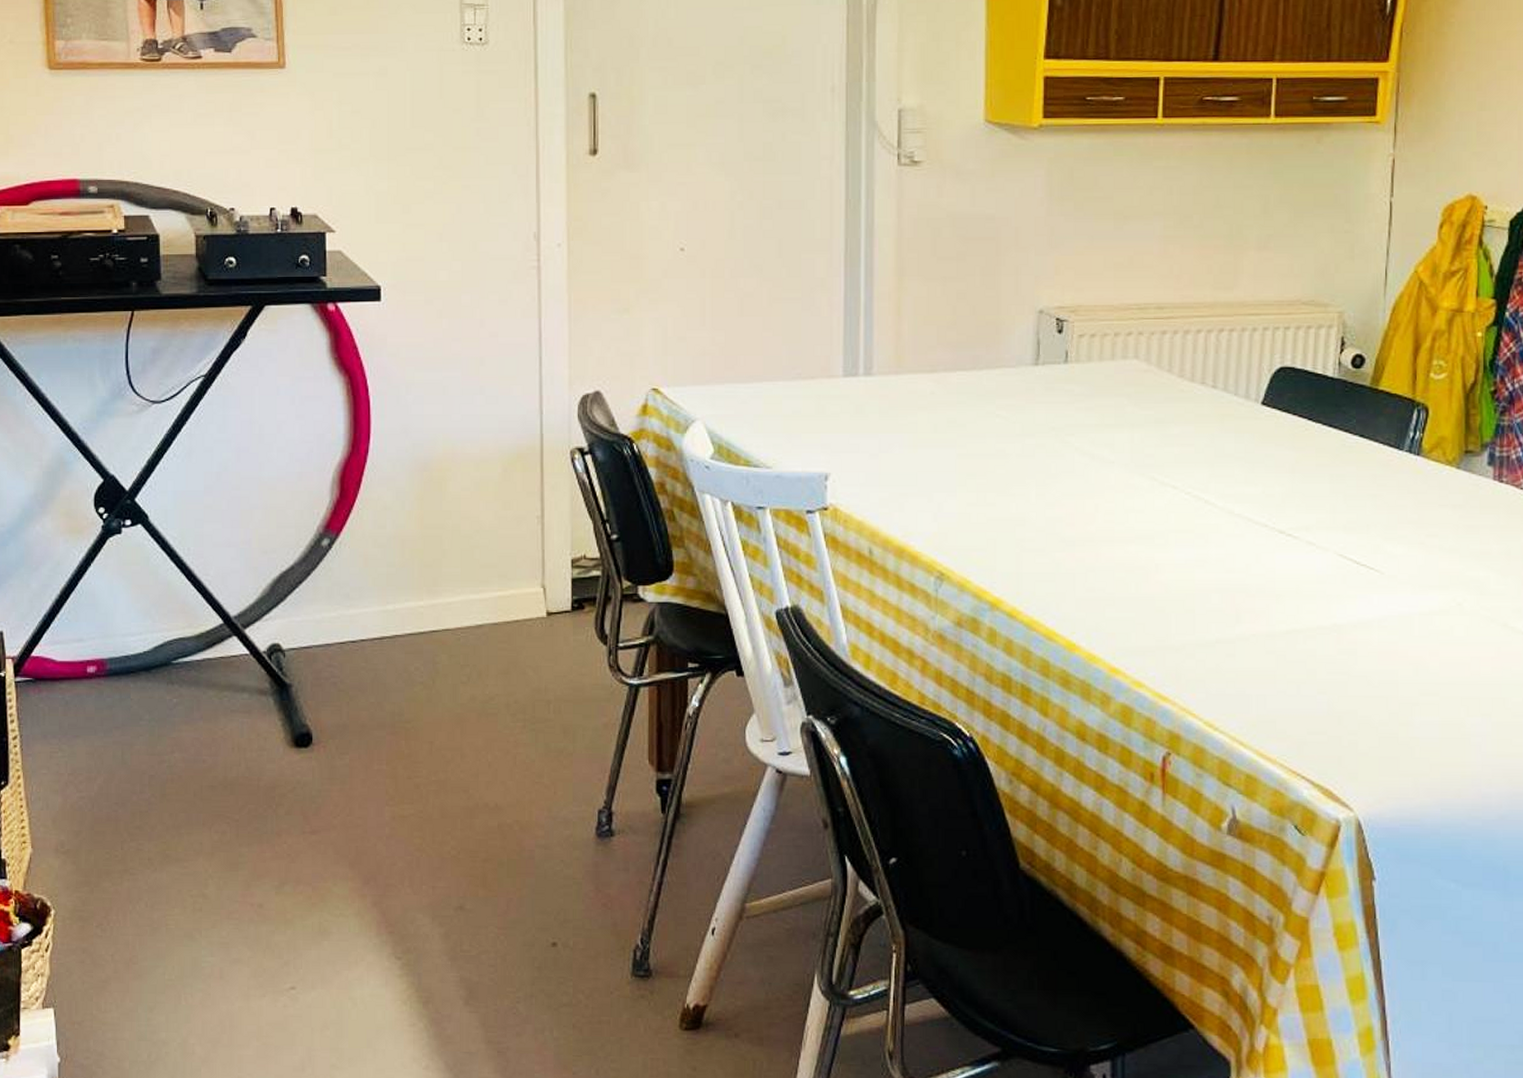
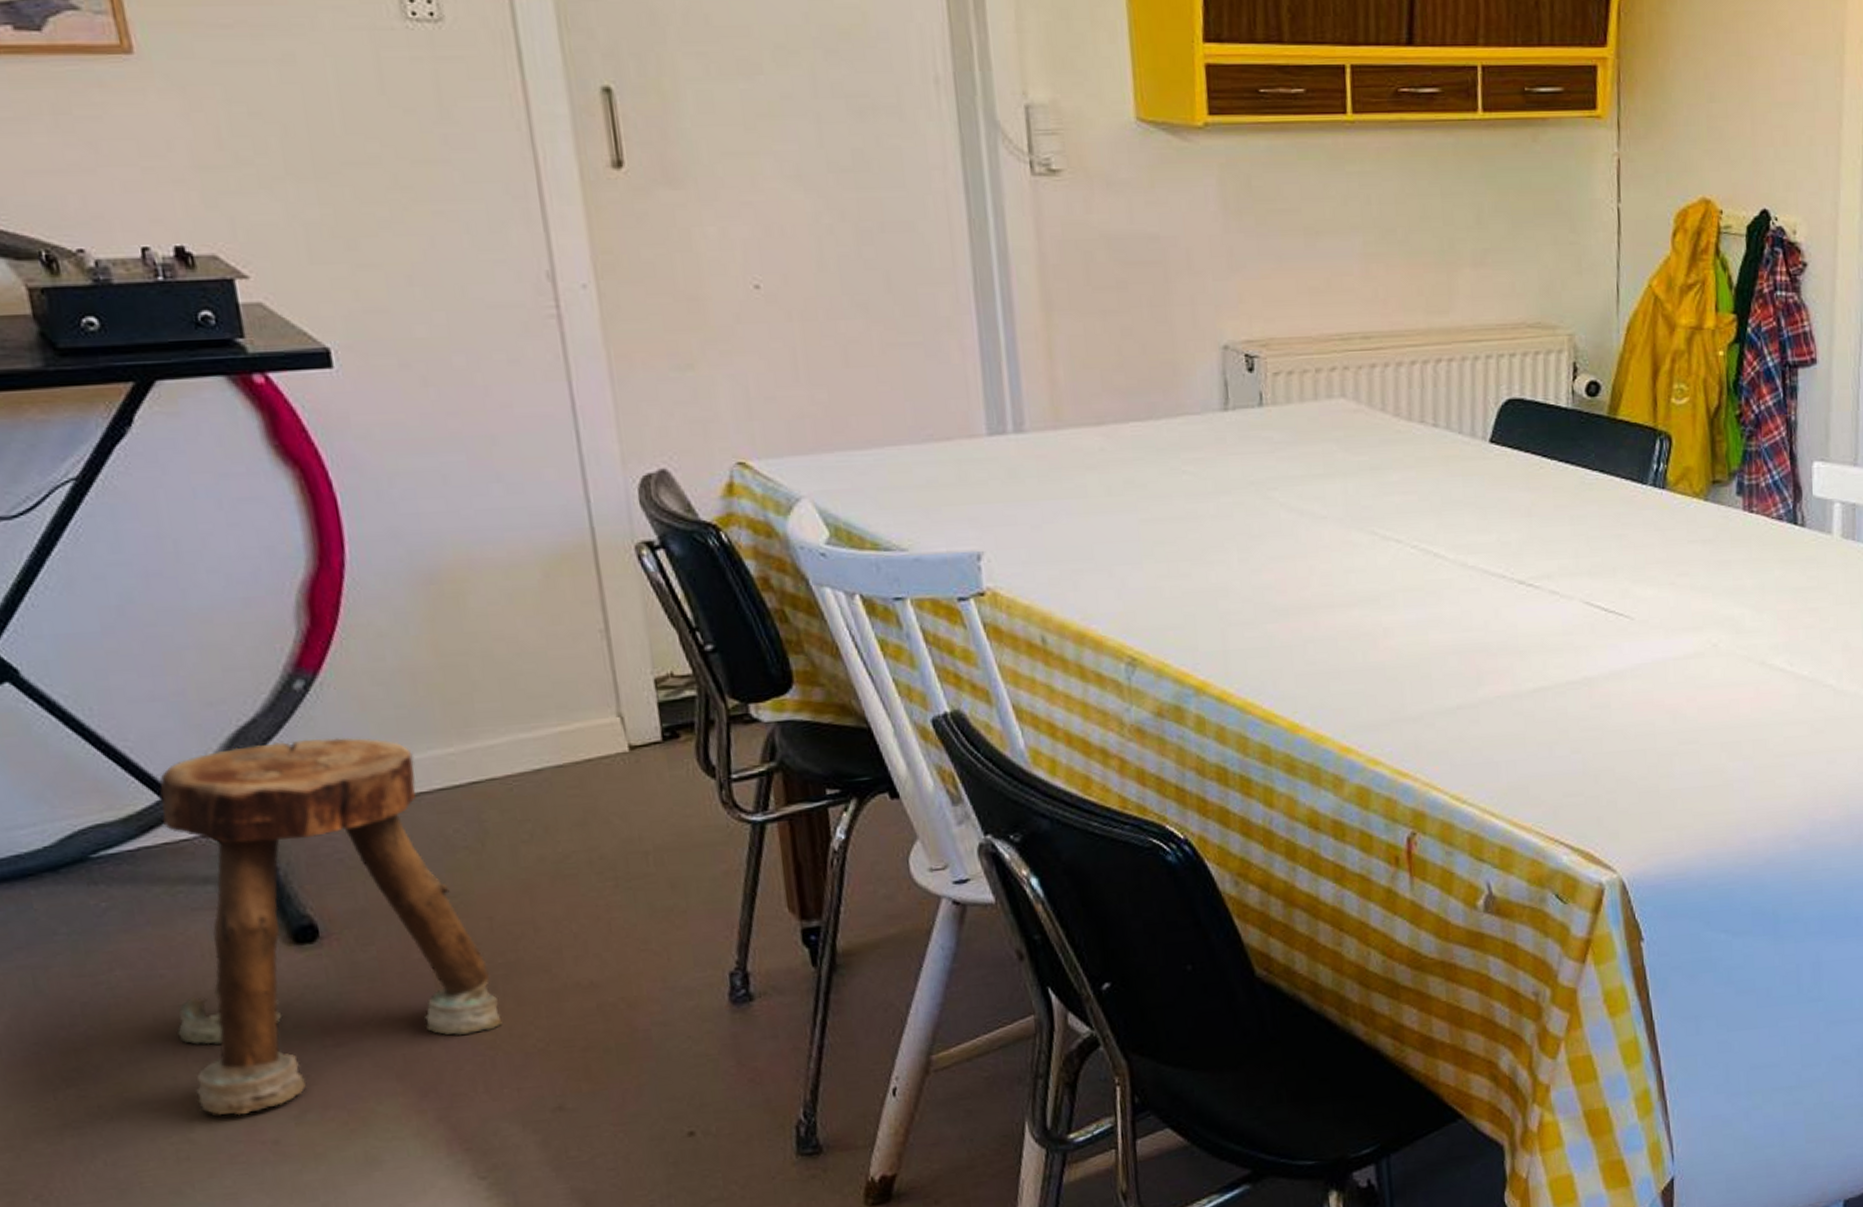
stool: none [207,585,429,880] -> present [160,737,503,1116]

